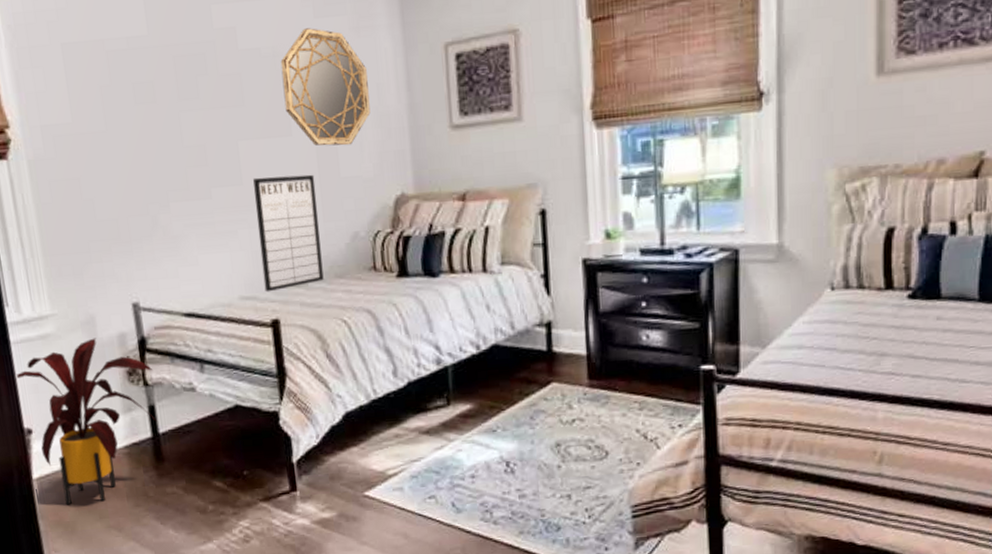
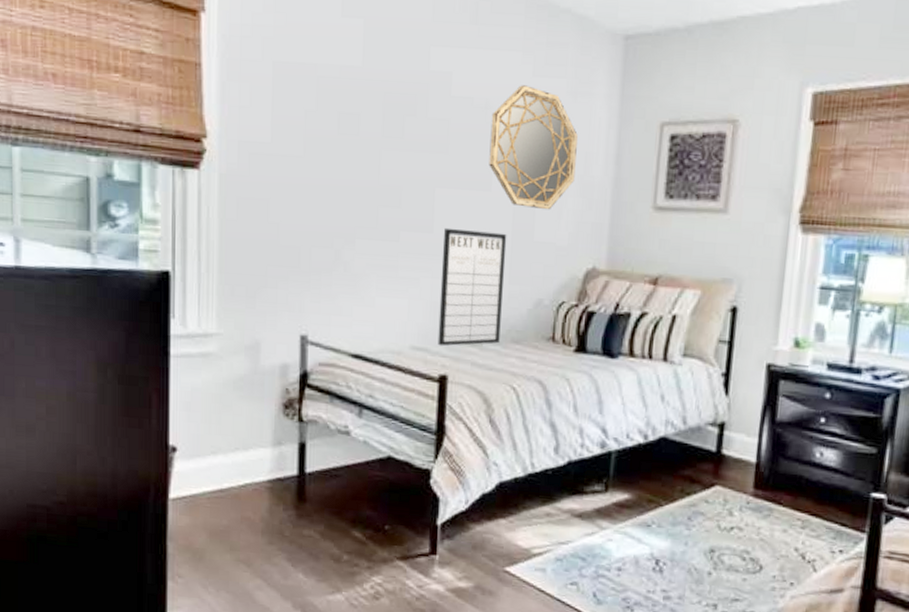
house plant: present [15,338,158,505] -> none [169,364,309,533]

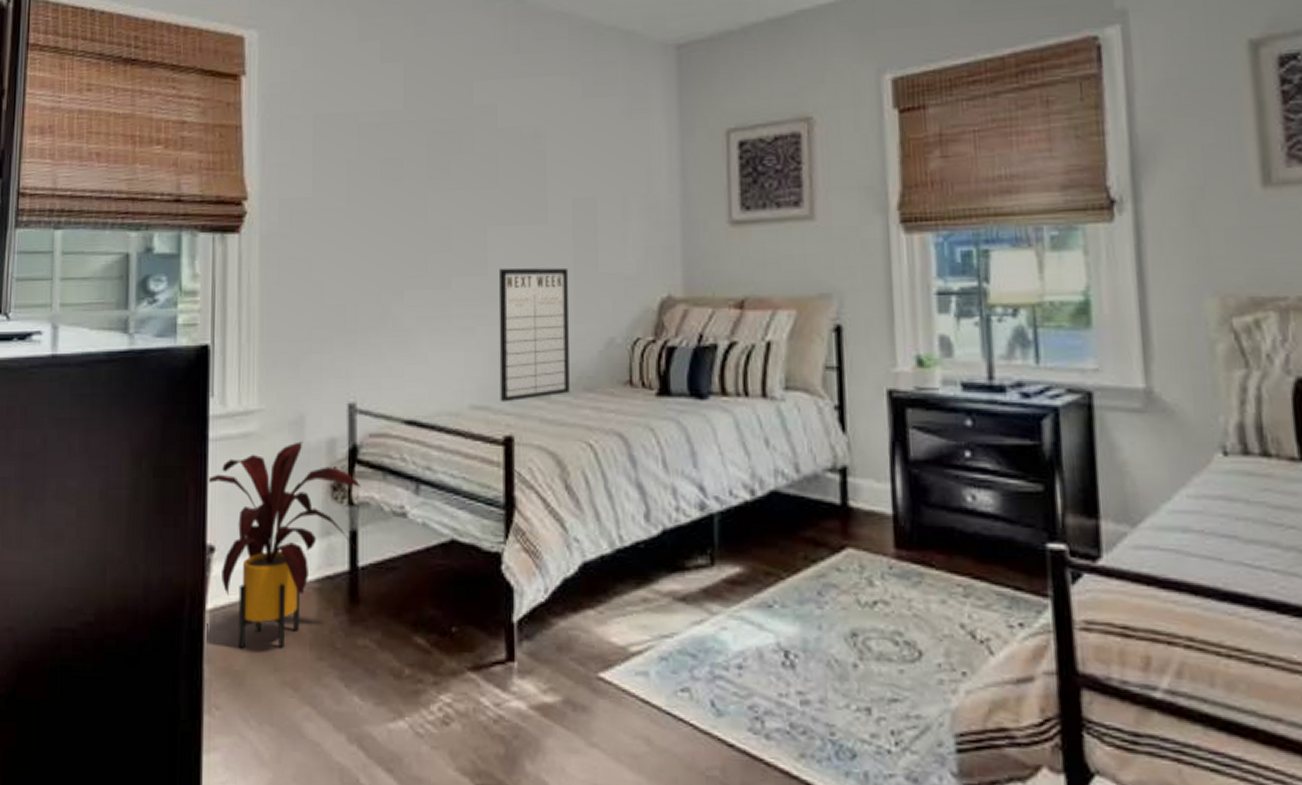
house plant: none [169,364,309,533] -> present [206,441,360,649]
home mirror: present [489,85,578,210] -> none [542,108,638,238]

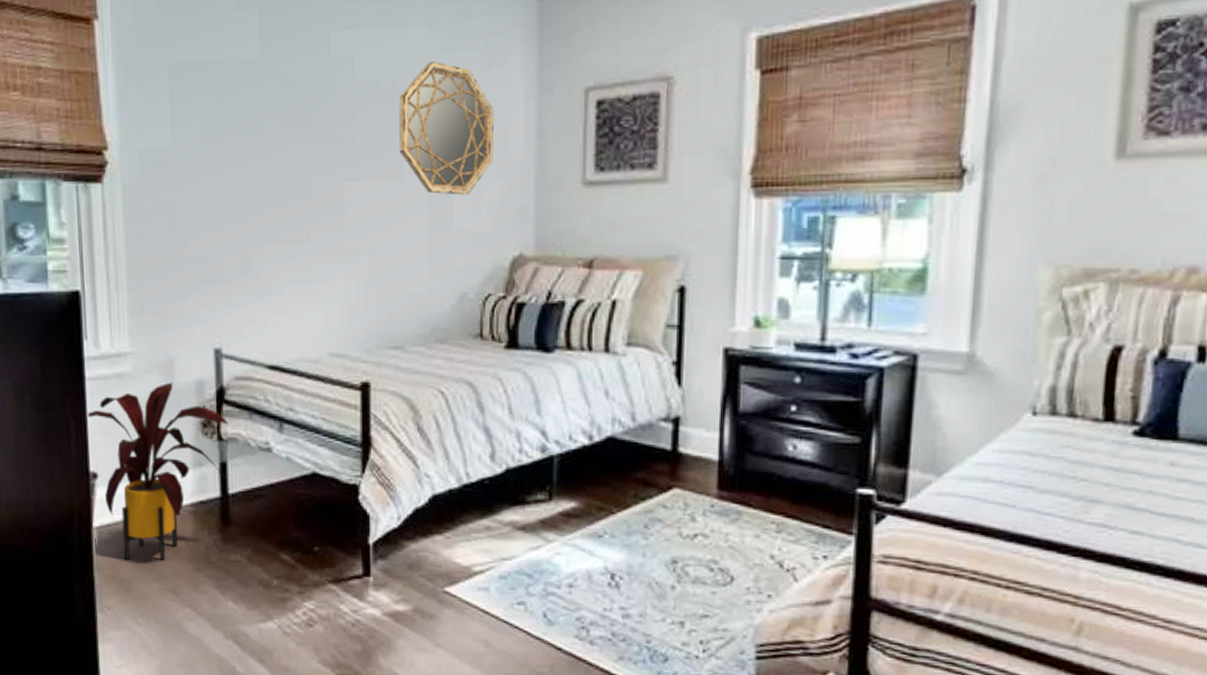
writing board: present [498,267,570,403] -> none [356,223,424,351]
home mirror: none [542,108,638,238] -> present [399,62,494,196]

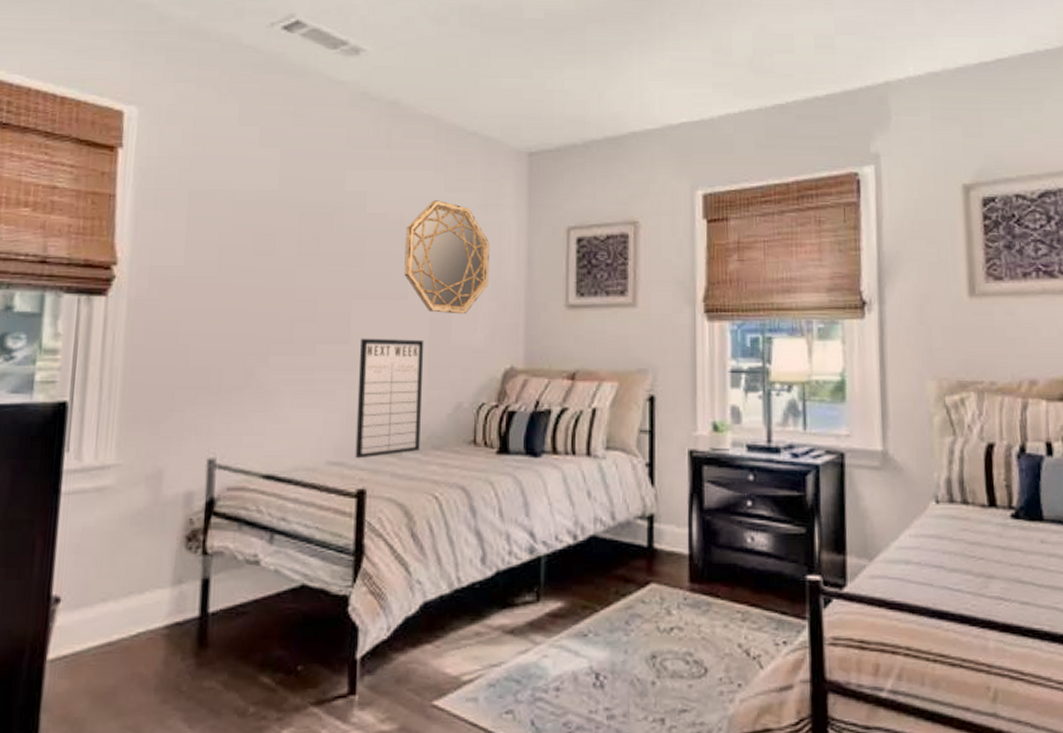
house plant: present [86,382,228,561] -> none [56,495,215,696]
writing board: none [356,223,424,351] -> present [355,338,424,459]

